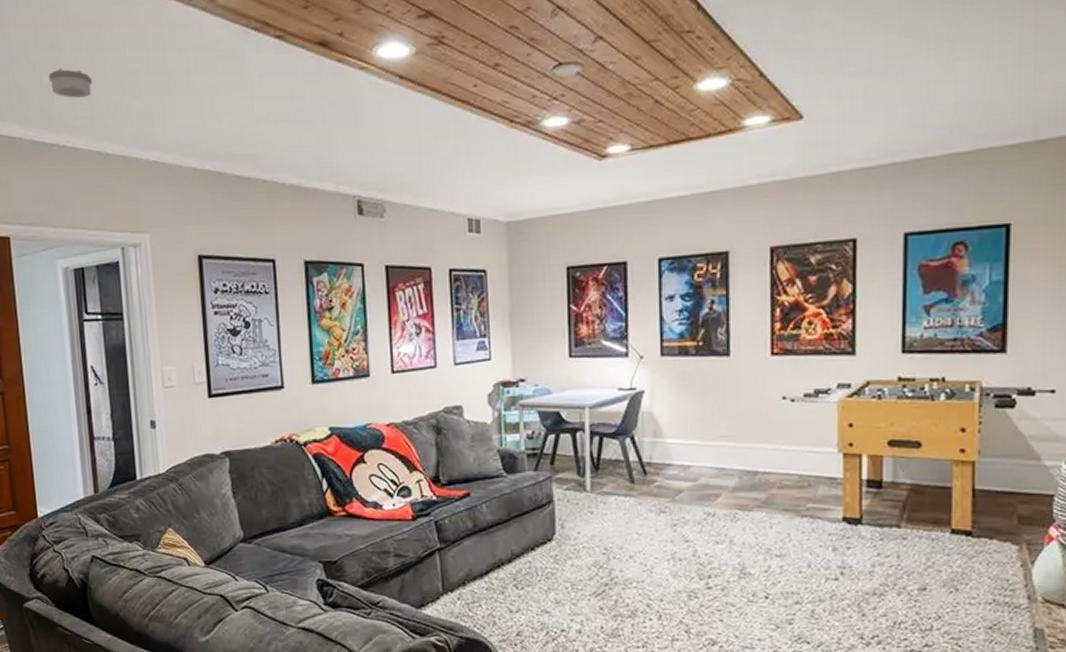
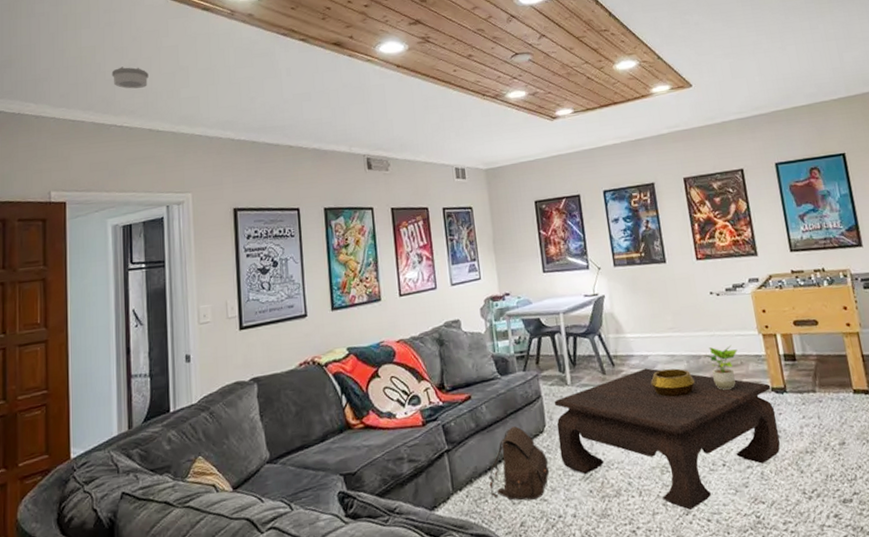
satchel: none [484,531,556,610] -> present [489,426,550,501]
coffee table: none [568,481,843,640] -> present [554,368,780,510]
decorative bowl: none [689,484,746,517] -> present [650,368,696,397]
potted plant: none [763,463,807,514] -> present [705,345,738,390]

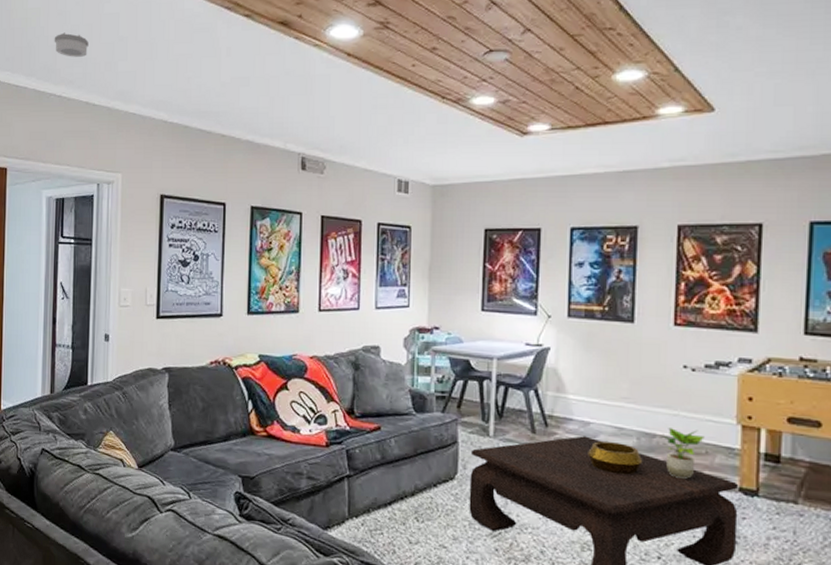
satchel: present [489,426,550,501] -> none [387,467,455,544]

